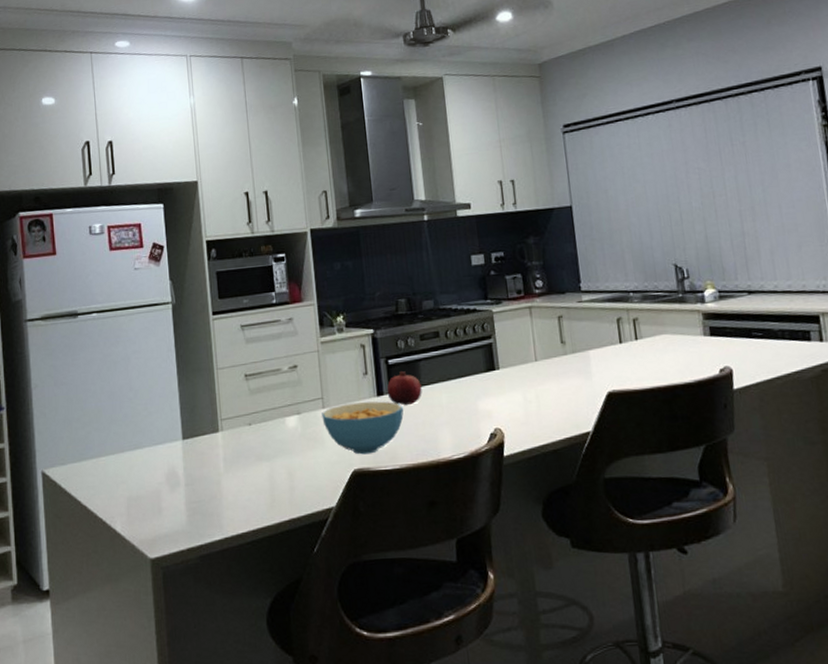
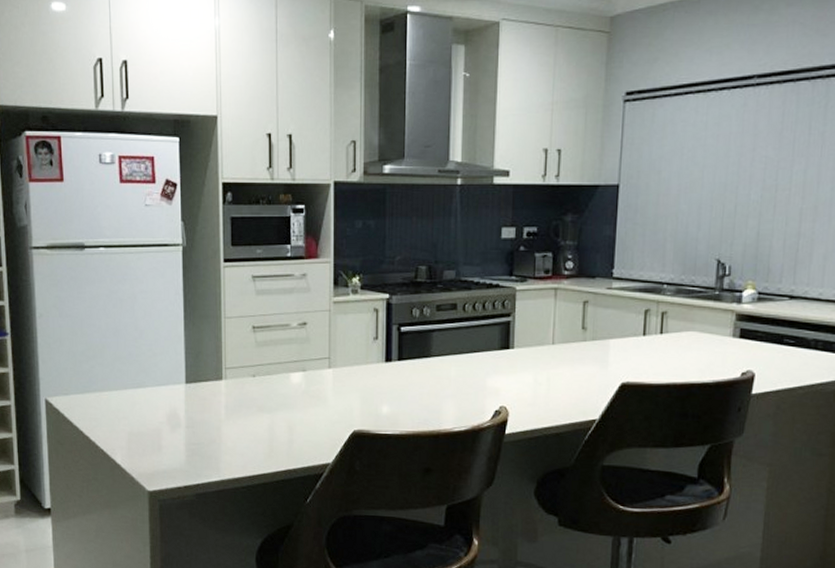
cereal bowl: present [322,401,404,455] -> none [327,366,410,418]
fruit: present [386,371,422,406] -> none [395,340,432,375]

